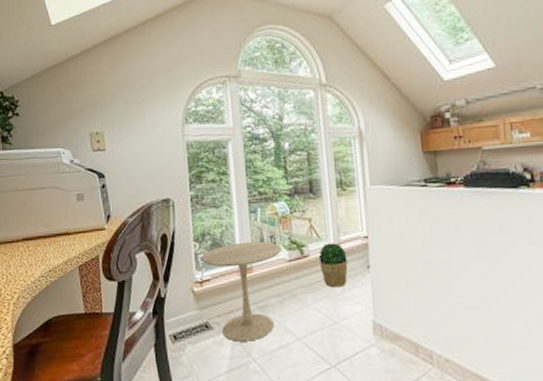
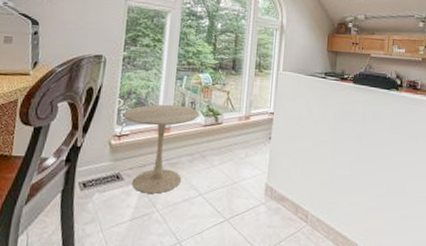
potted plant: present [318,243,348,288] -> none [229,114,254,153]

